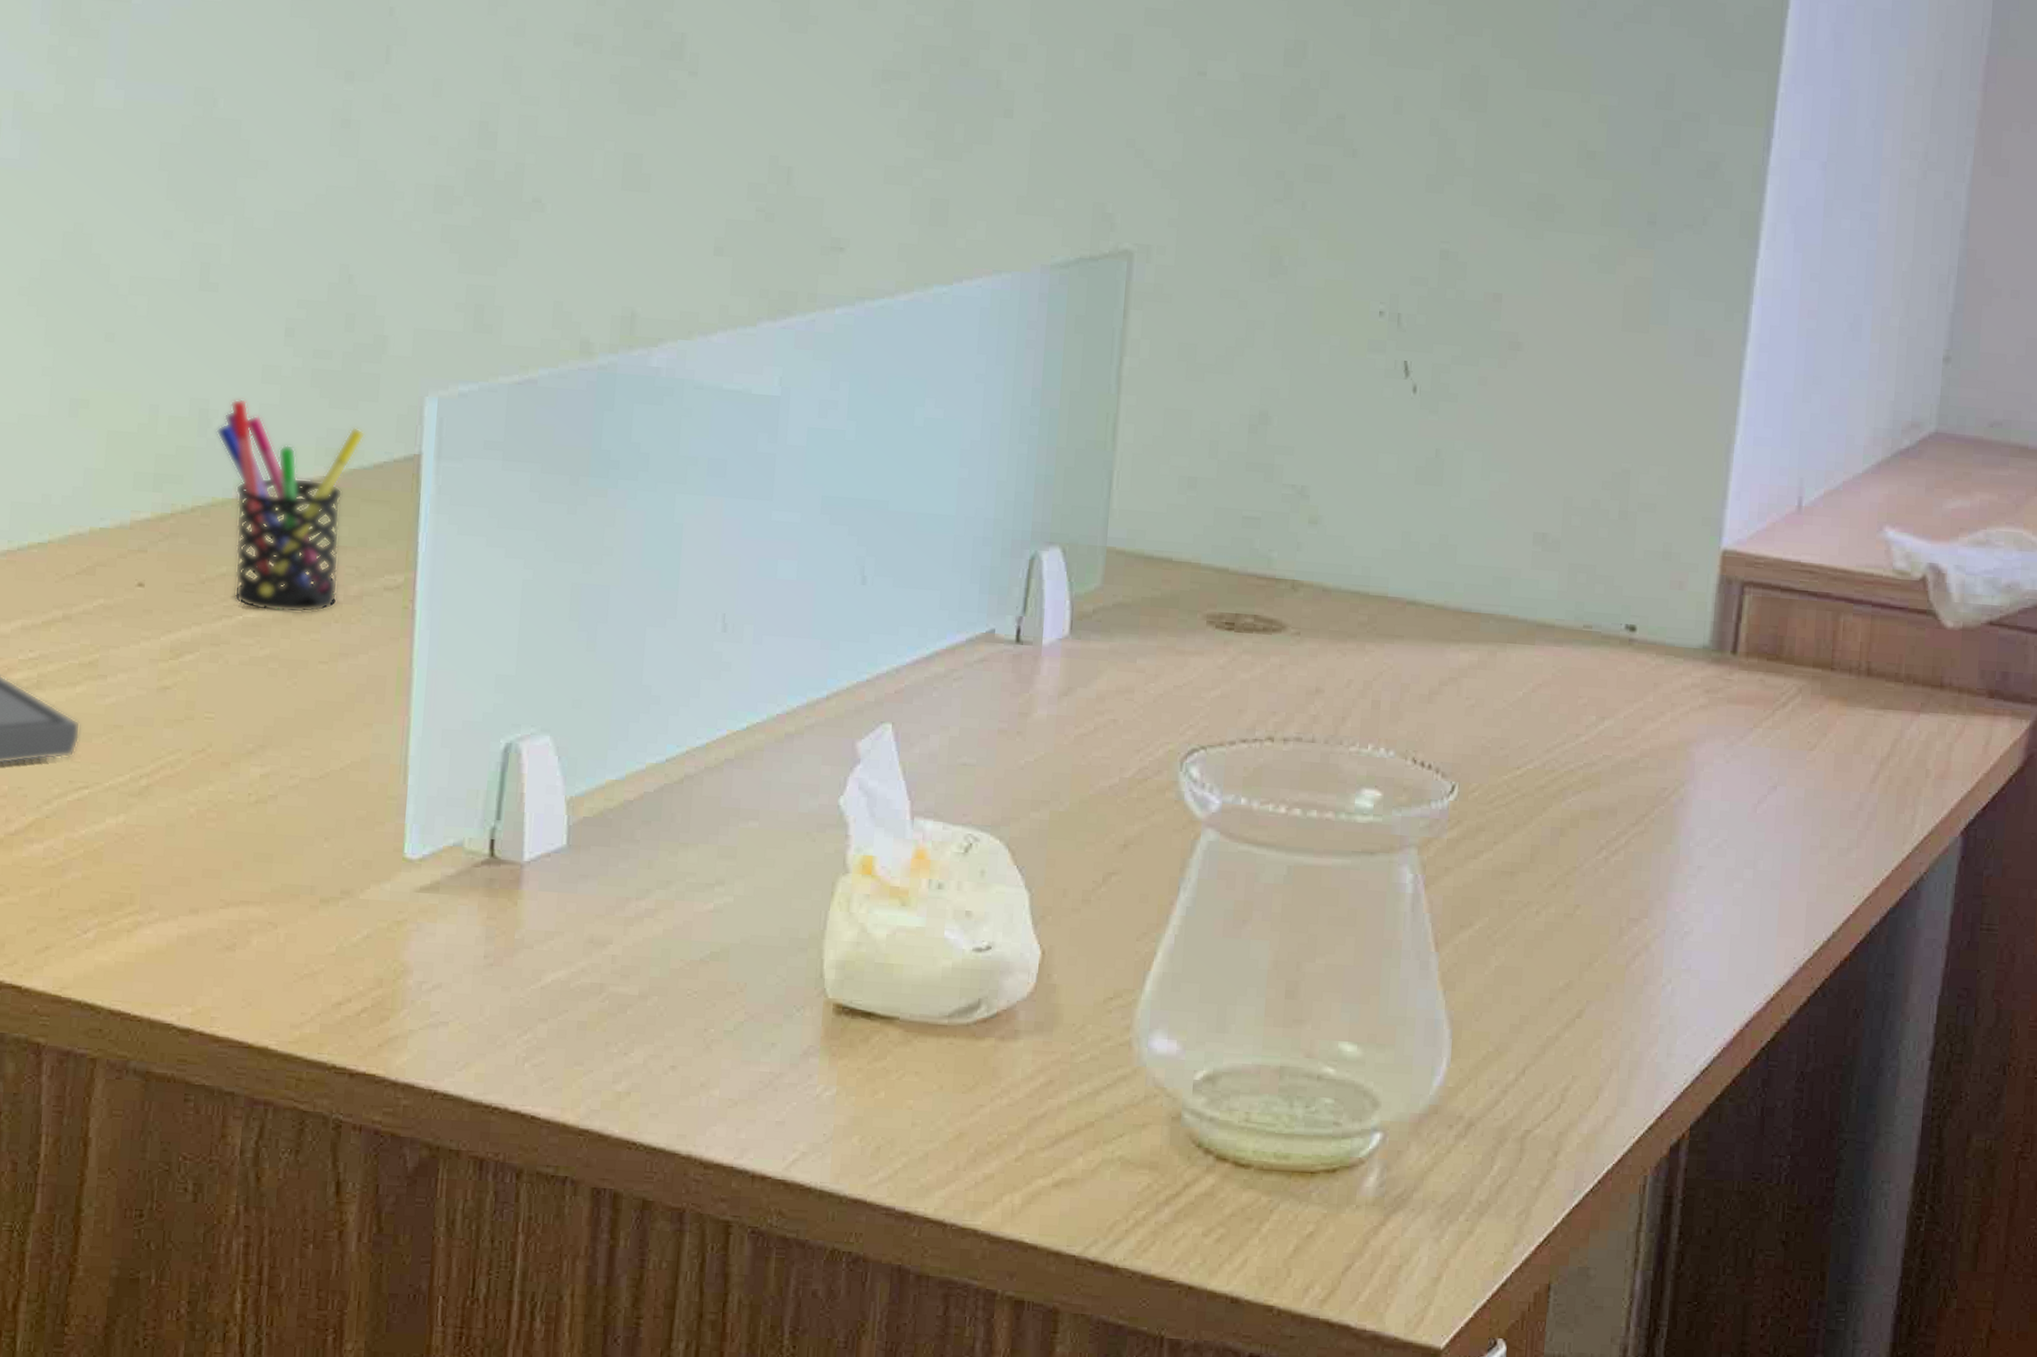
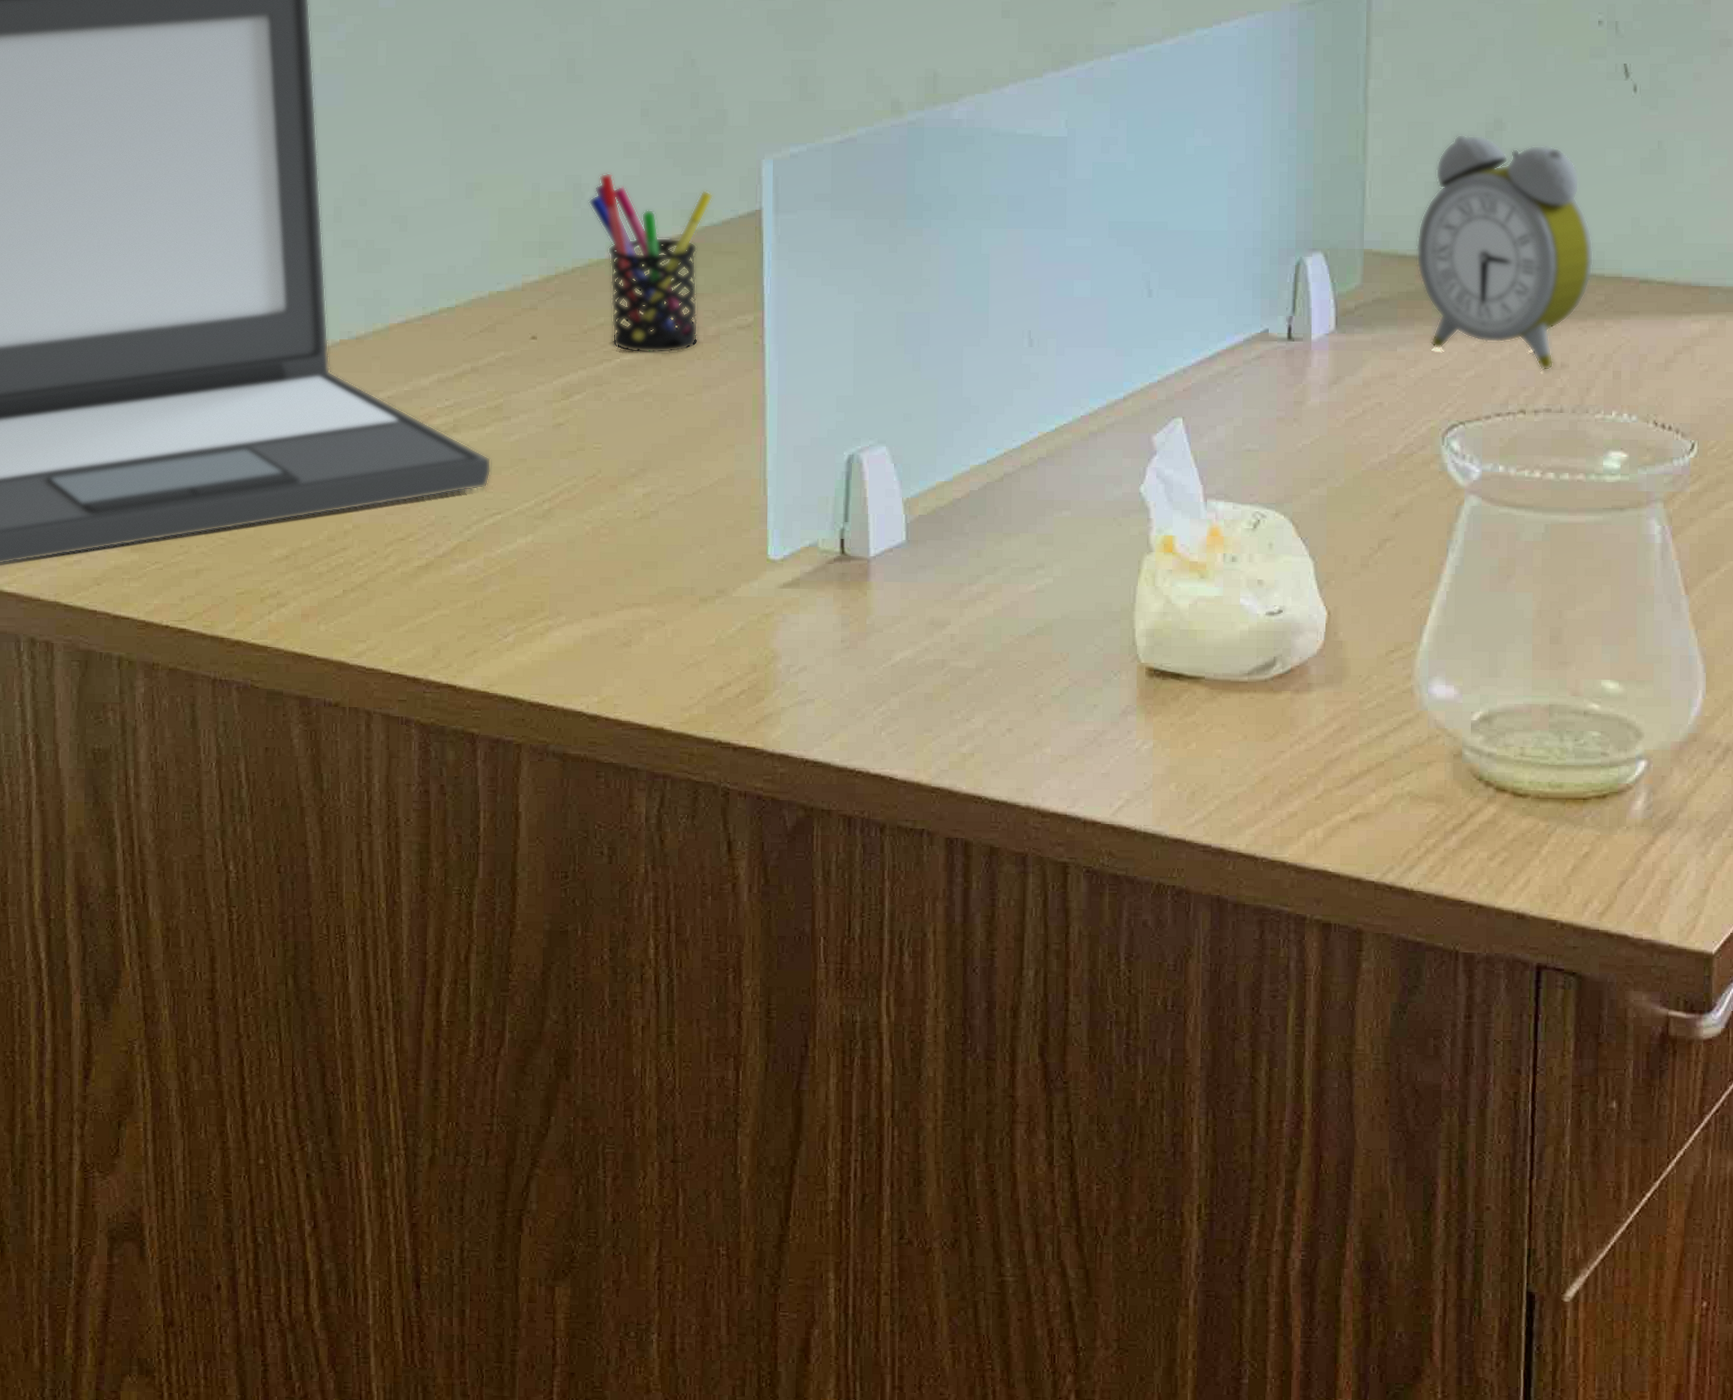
alarm clock: none [1164,425,1360,696] -> present [1416,134,1594,371]

